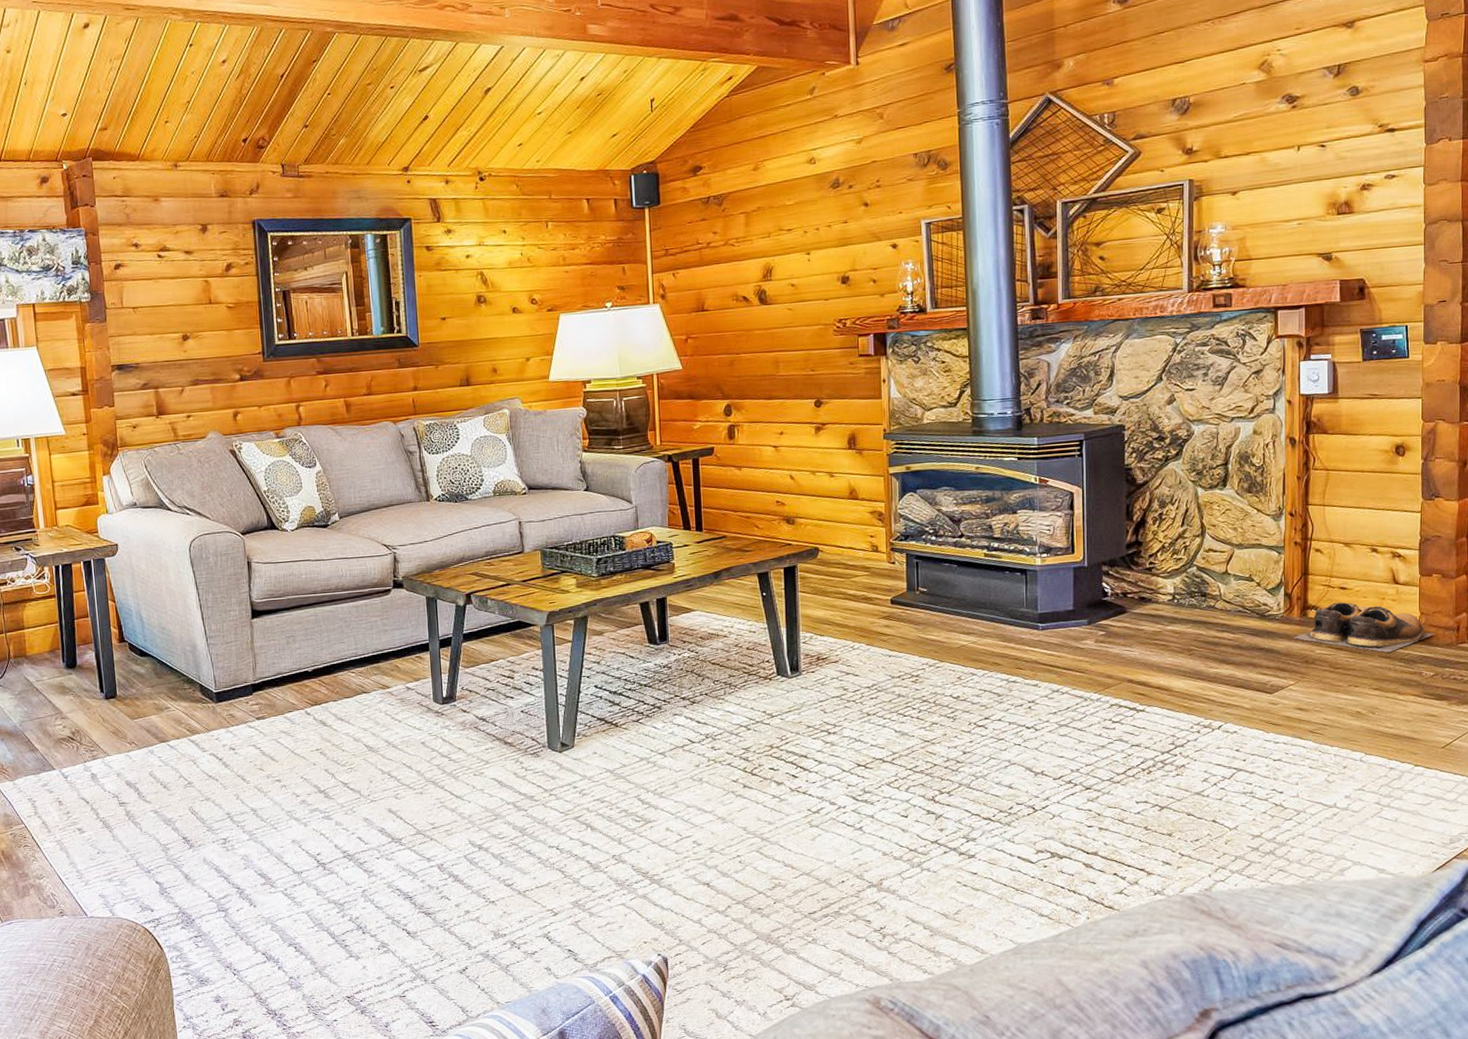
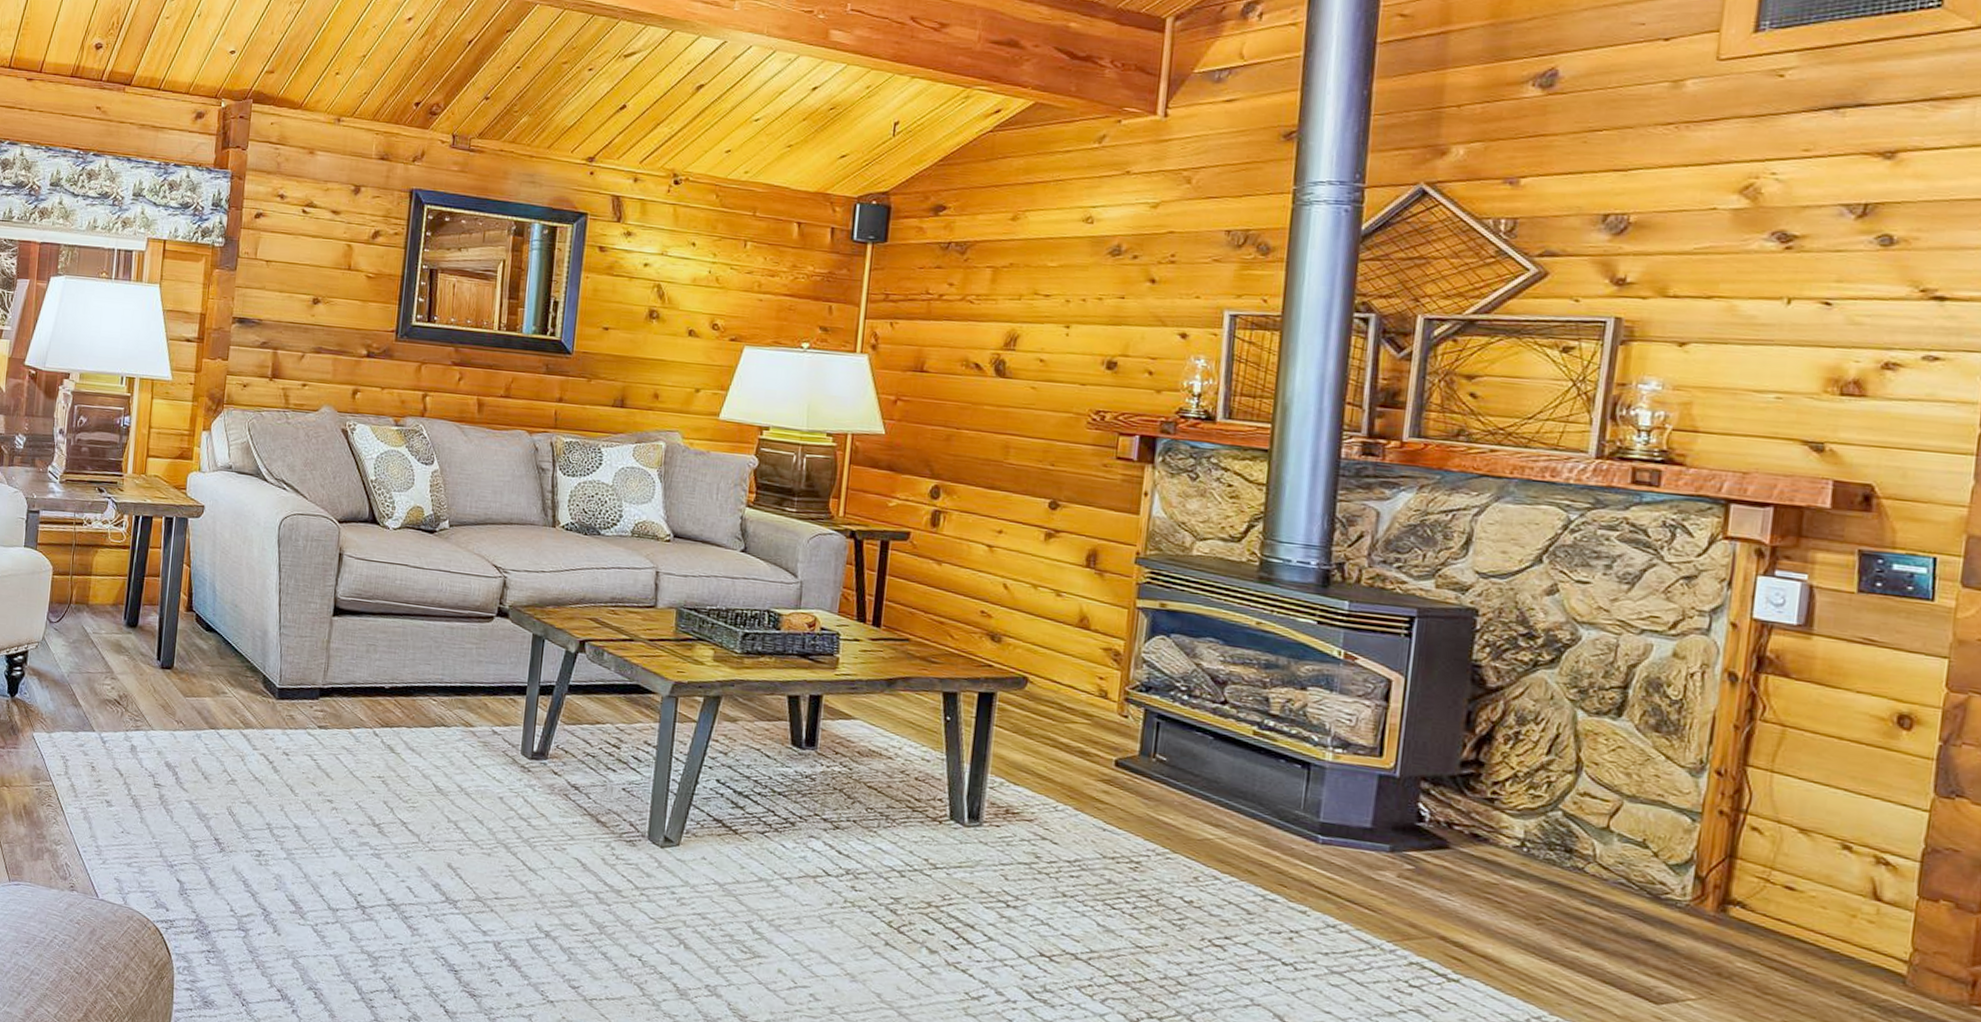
shoes: present [1293,602,1435,653] -> none [1702,904,1934,992]

